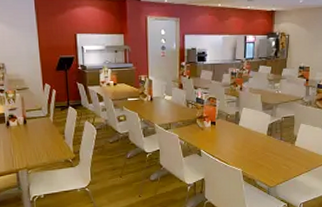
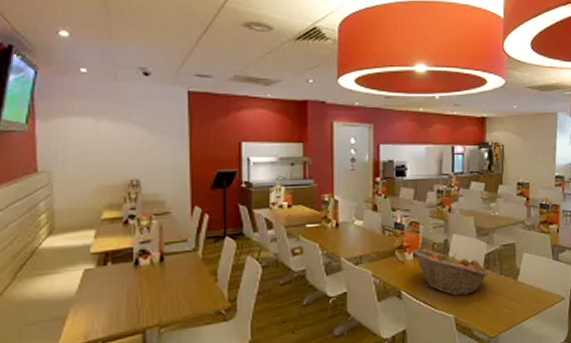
fruit basket: none [210,118,271,155] -> present [412,248,489,296]

